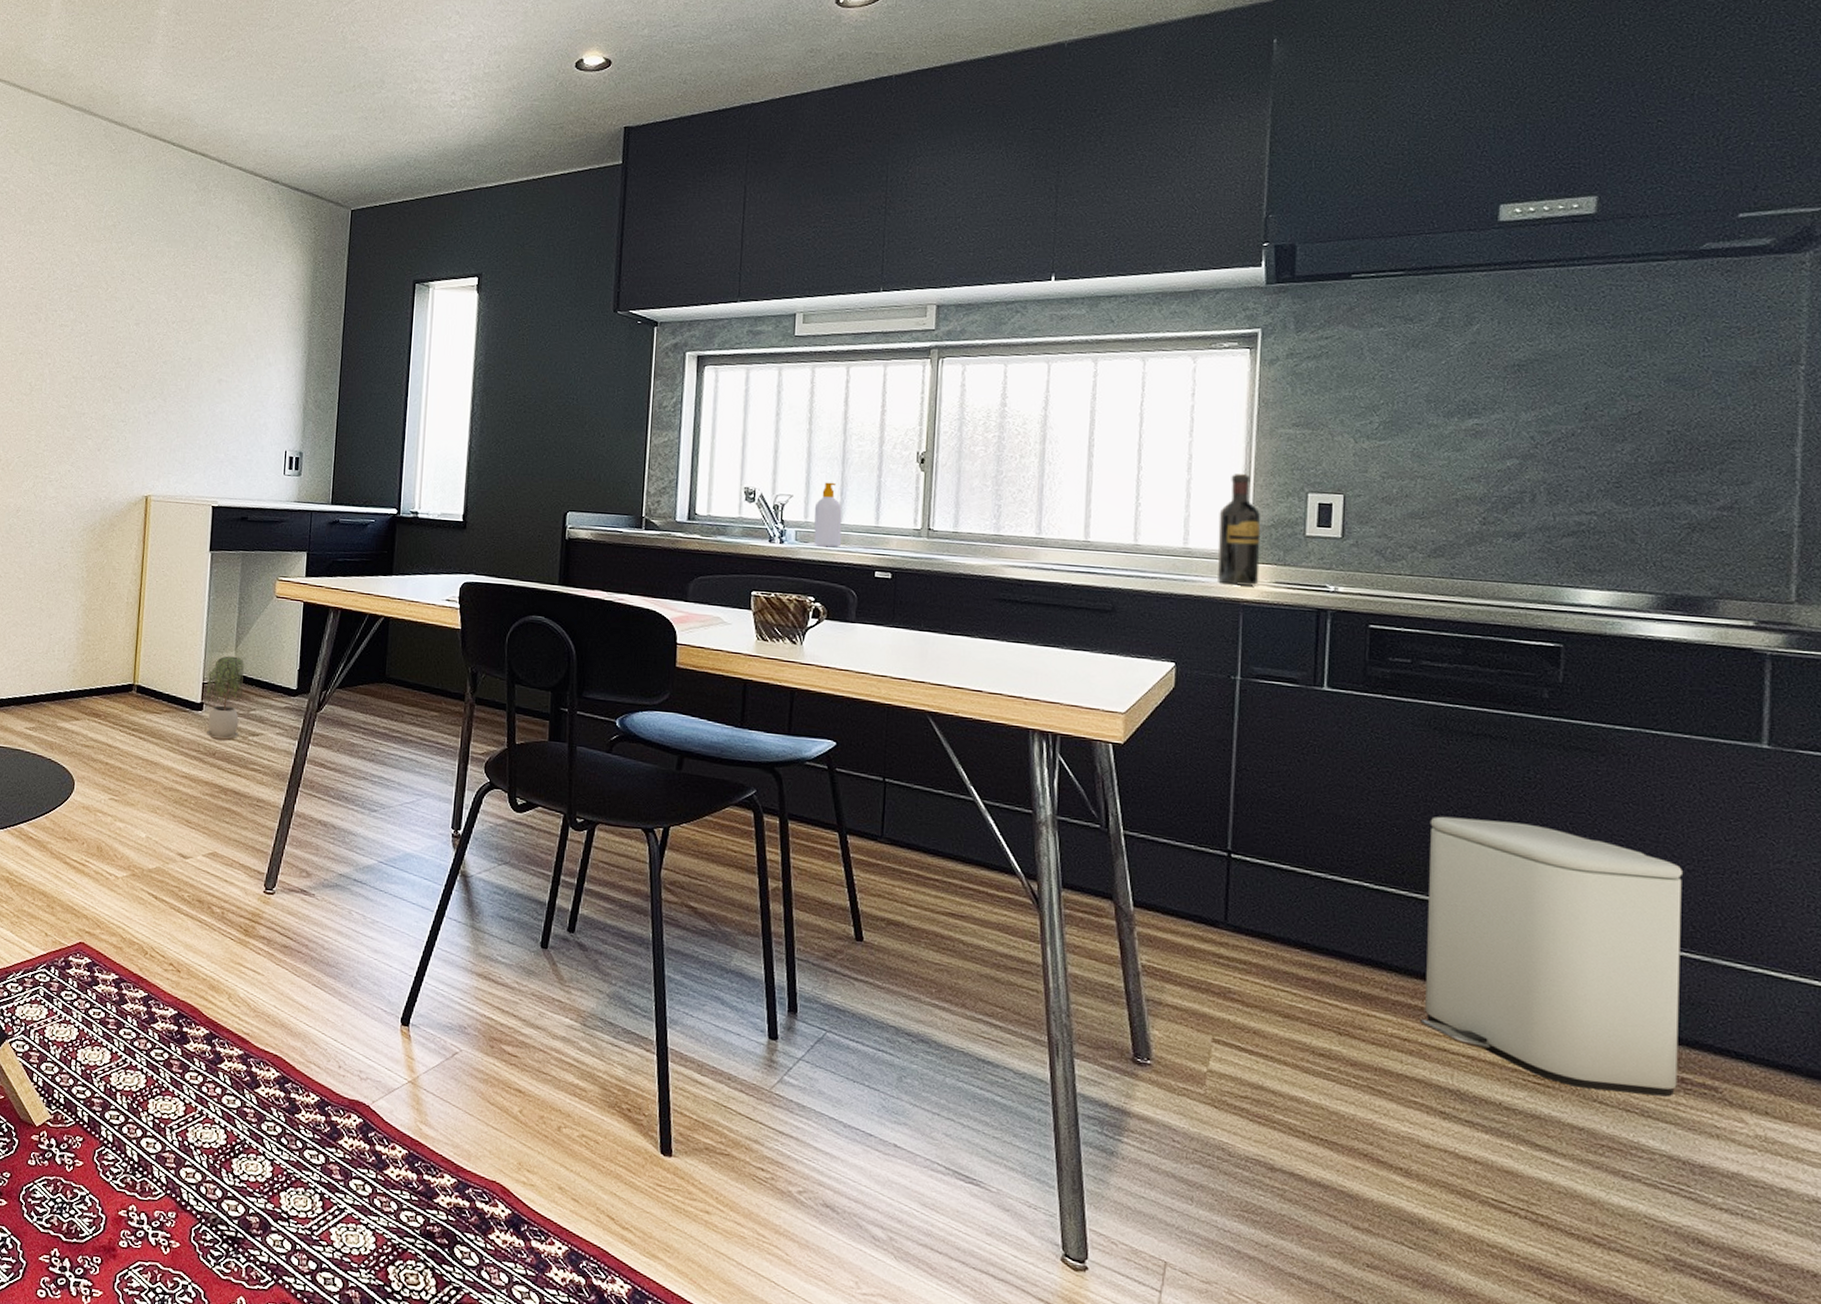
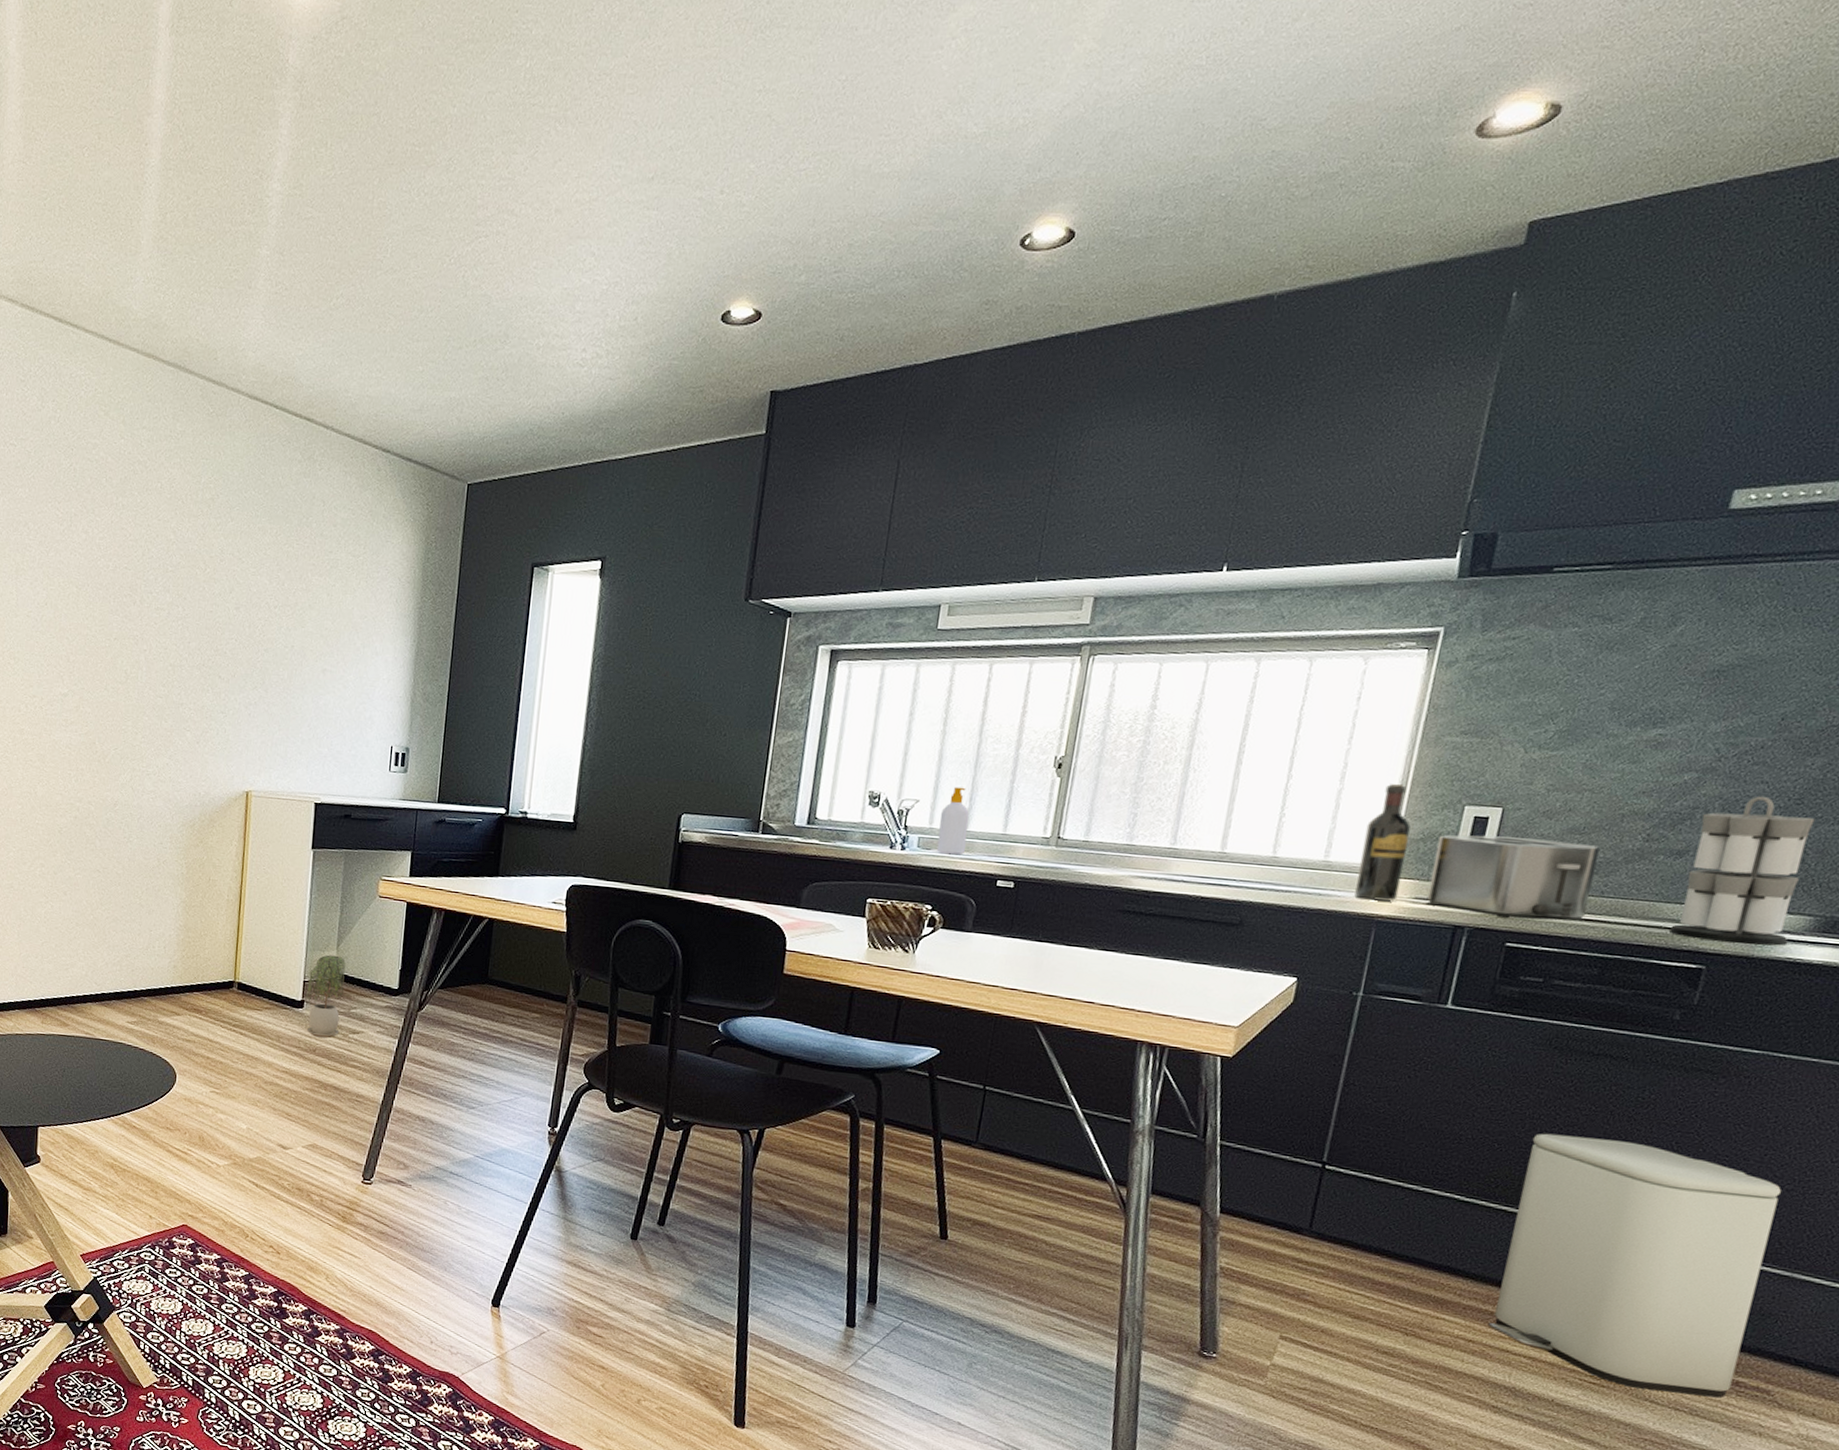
toaster: none [1286,521,1442,603] -> present [1426,834,1601,921]
spice rack: none [1520,480,1636,624] -> present [1668,795,1815,946]

